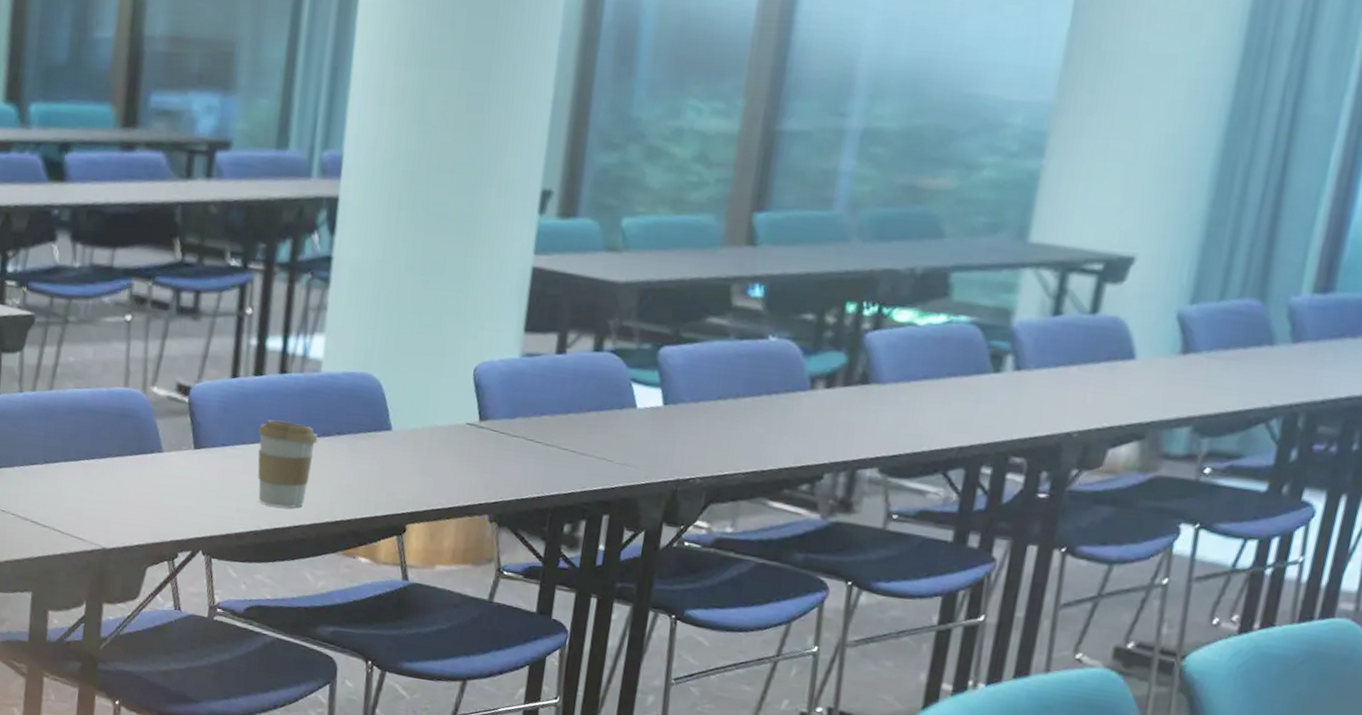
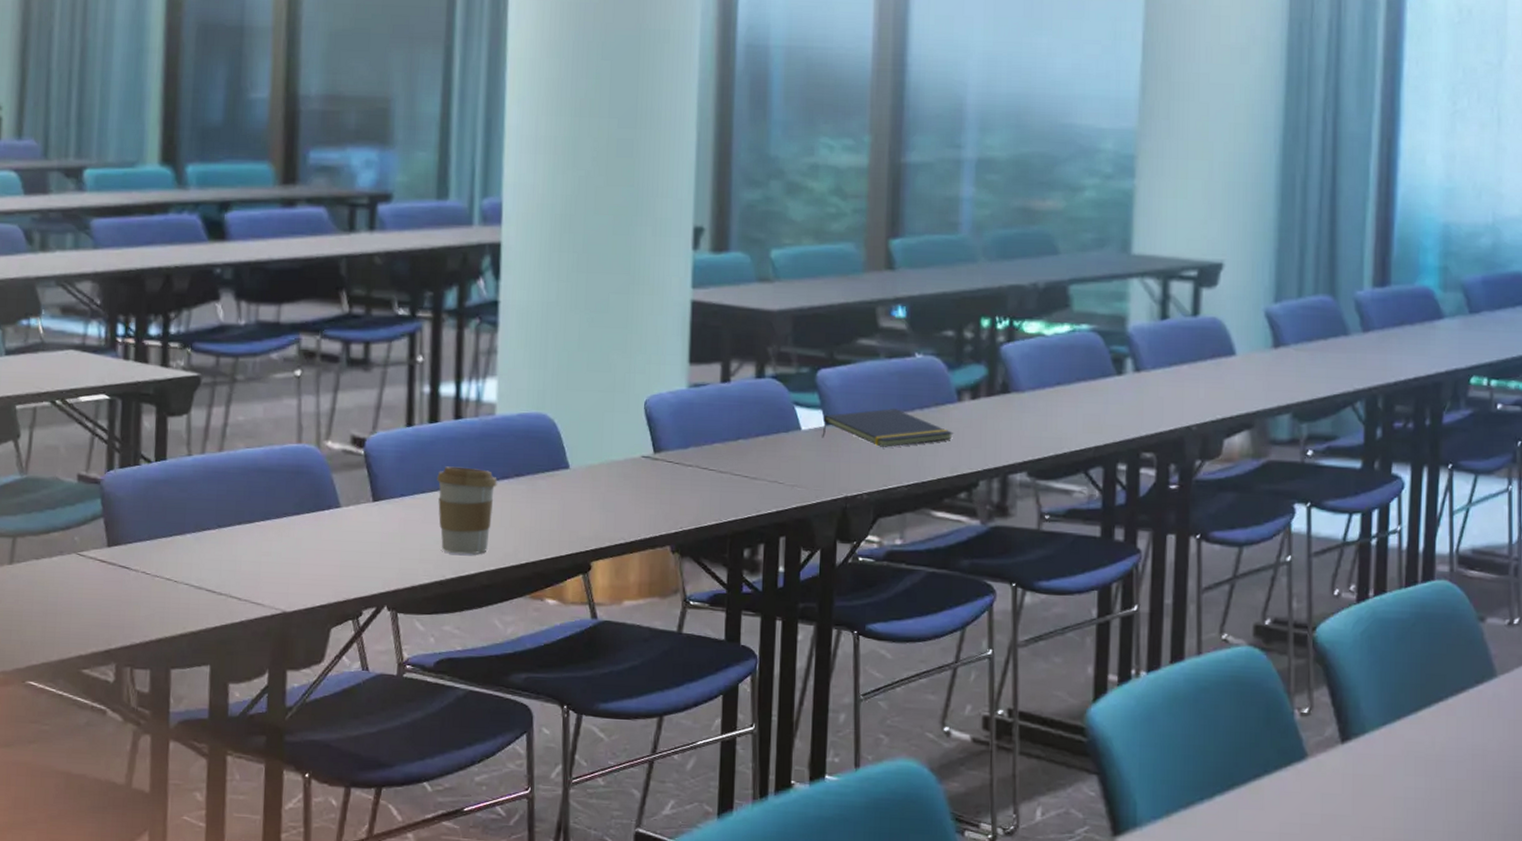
notepad: none [658,392,801,432] -> present [822,409,953,447]

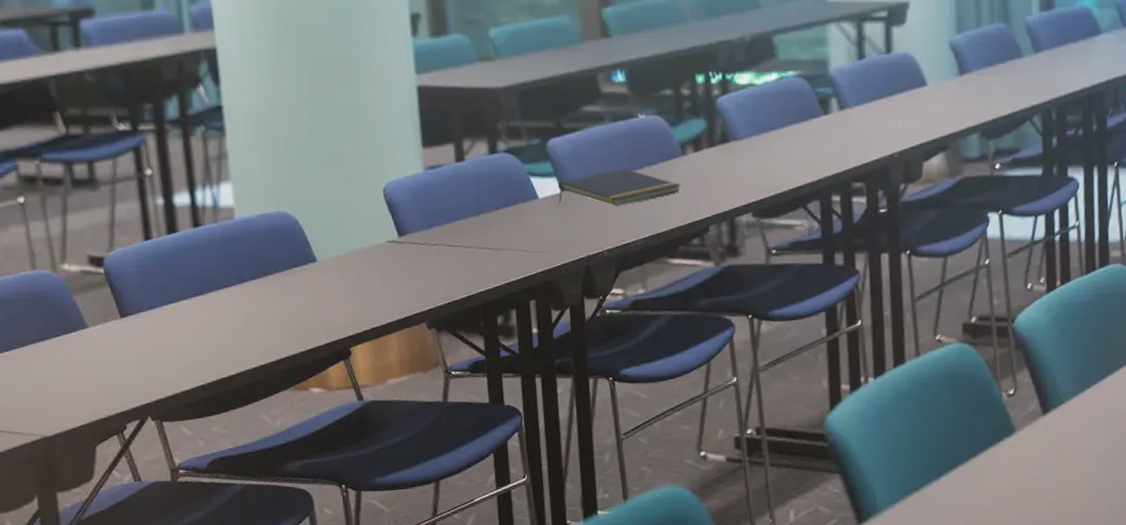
coffee cup: present [437,466,497,555] -> none [183,273,246,358]

